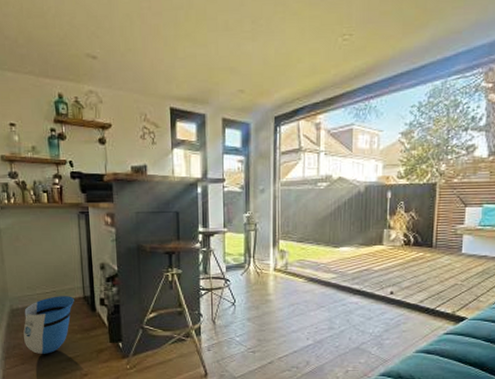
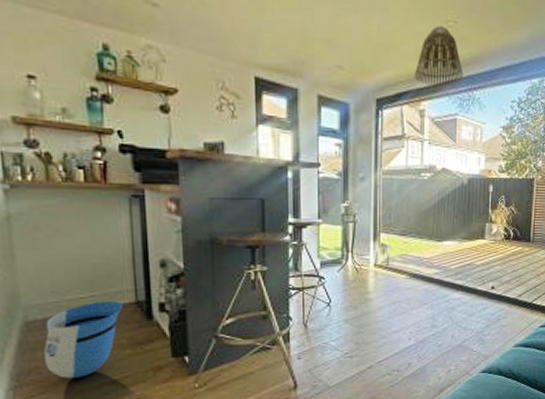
lamp shade: none [310,41,360,99] -> present [414,26,464,86]

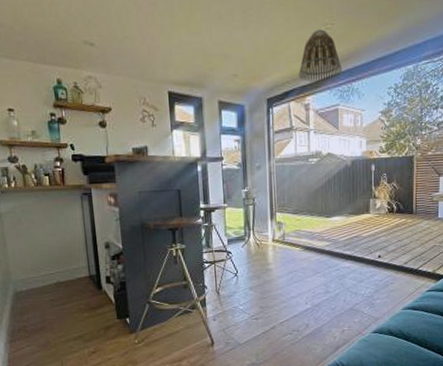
sun visor: present [44,301,122,378] -> none [28,276,80,335]

